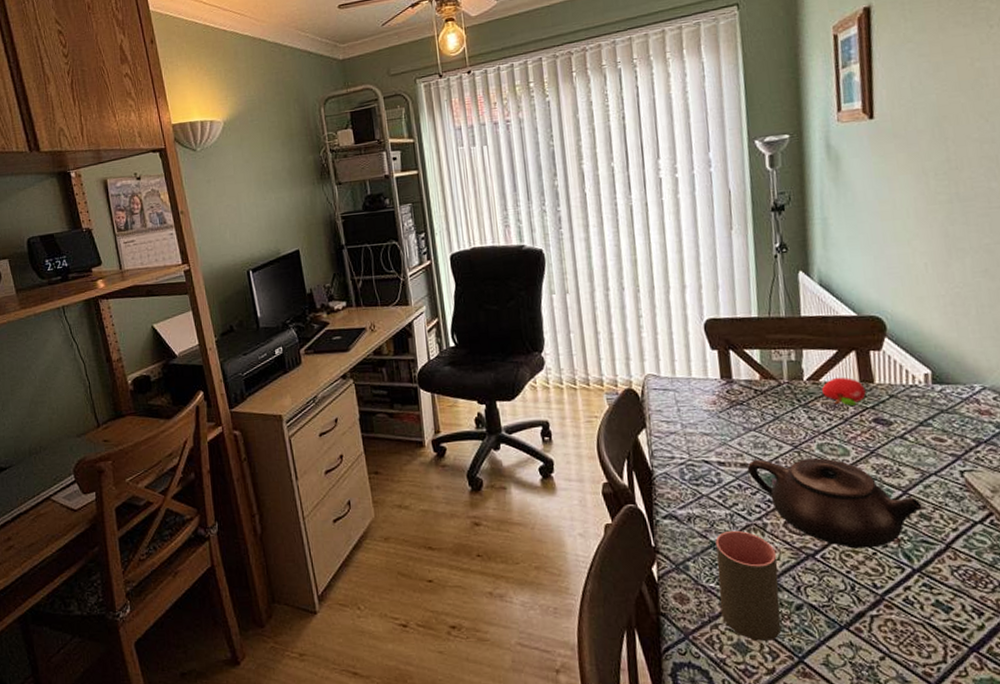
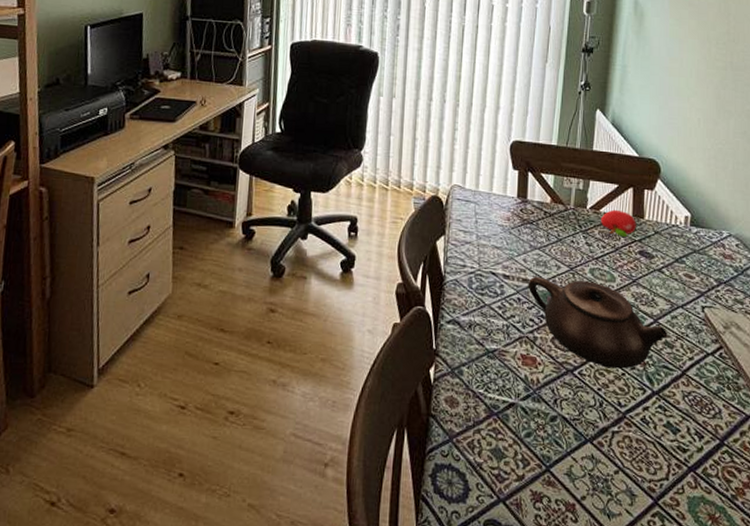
cup: present [715,530,782,641] -> none [485,340,541,448]

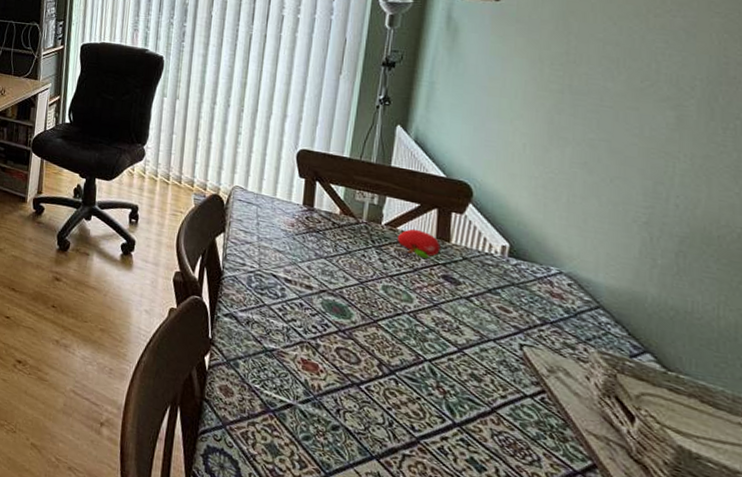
teapot: present [528,276,668,369] -> none [311,284,475,394]

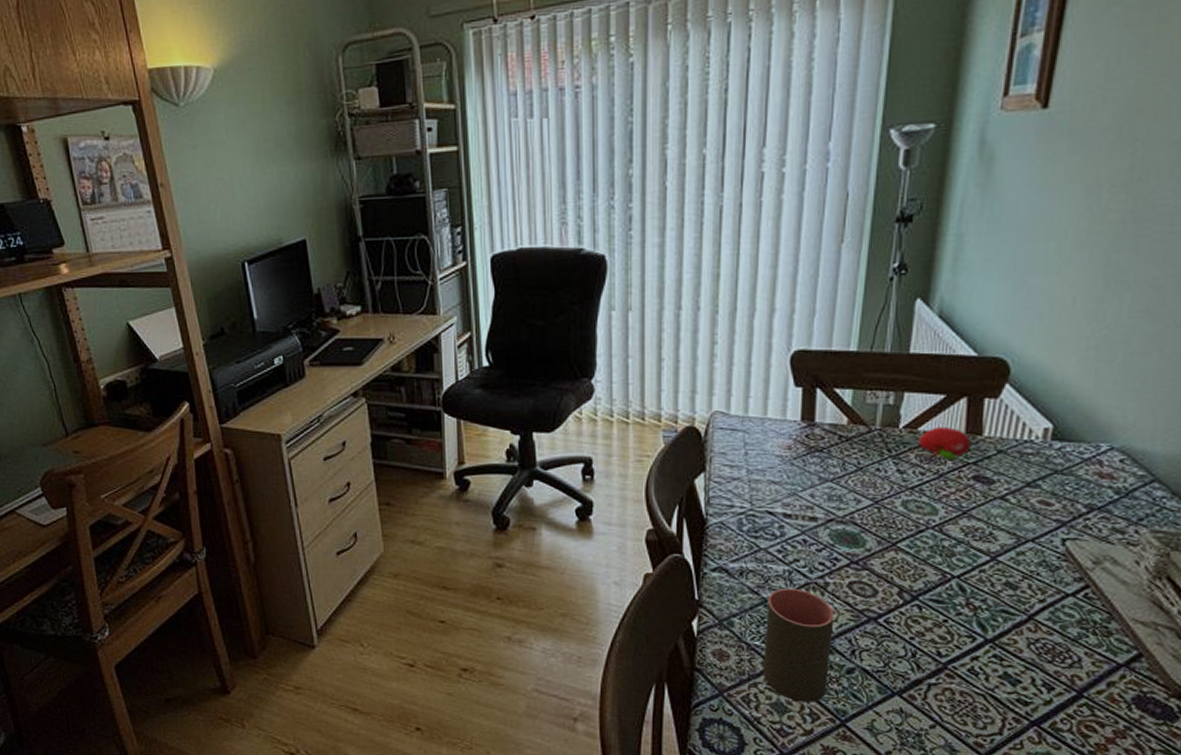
cup: none [260,342,324,451] -> present [763,588,835,702]

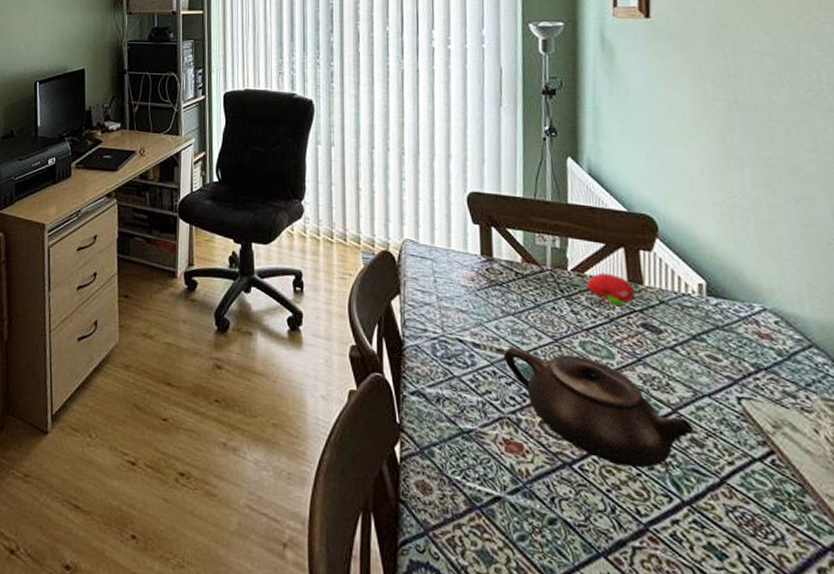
cup: present [763,588,835,702] -> none [464,420,532,555]
teapot: none [816,513,1010,615] -> present [503,346,694,468]

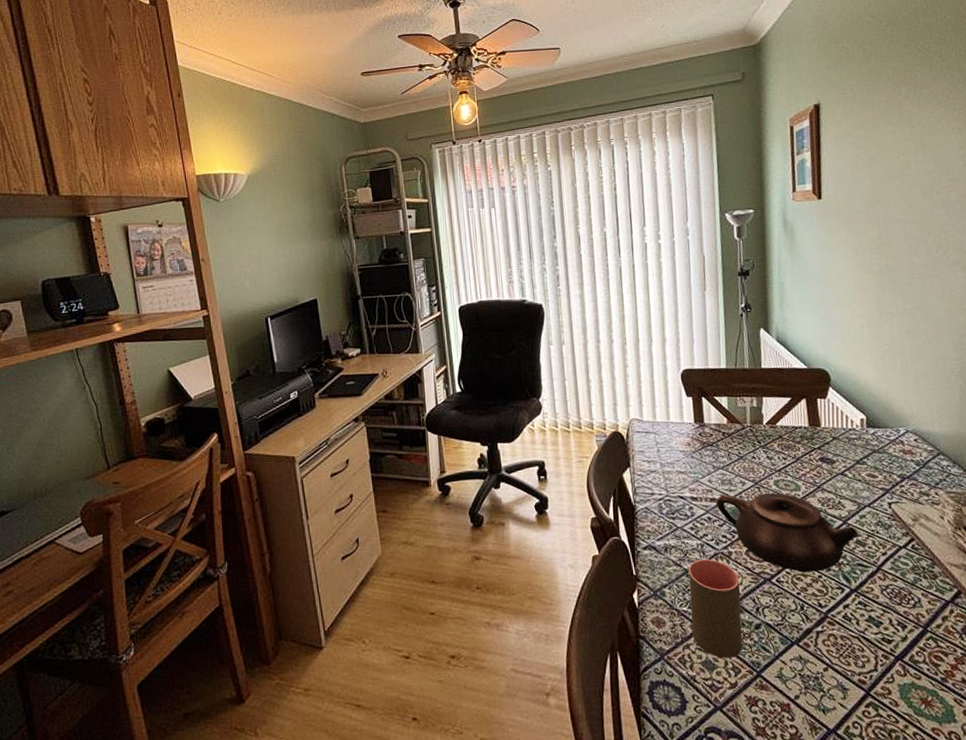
cup: none [464,420,532,555] -> present [688,558,743,658]
fruit: present [587,272,634,306] -> none [778,421,814,447]

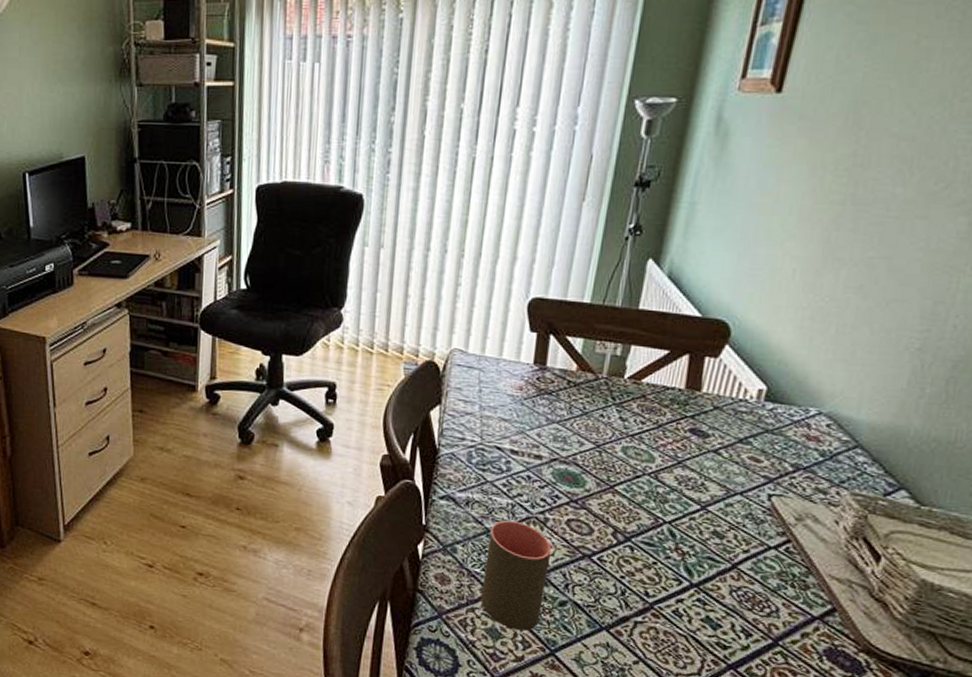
teapot: present [716,493,859,573] -> none [540,453,718,558]

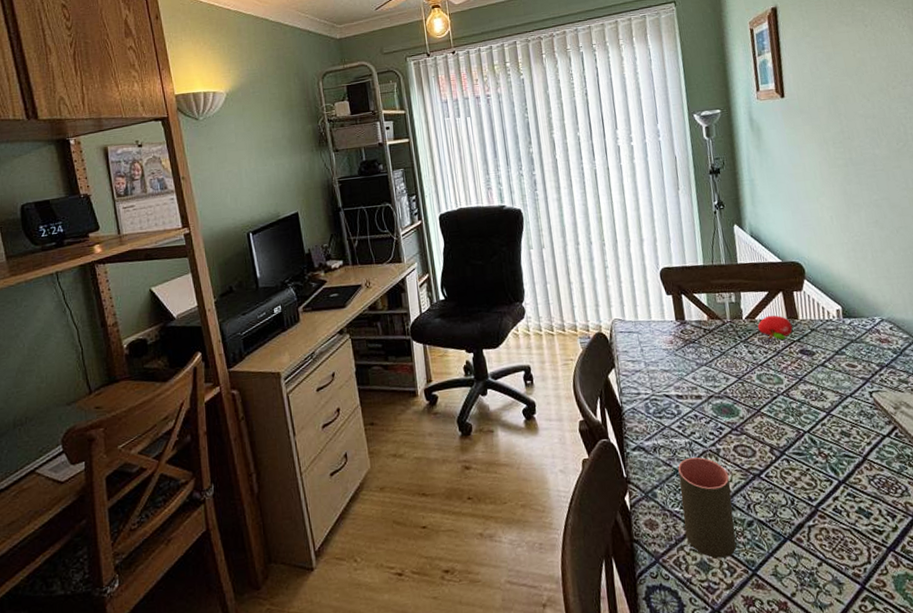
fruit: none [642,379,690,412] -> present [758,315,793,340]

